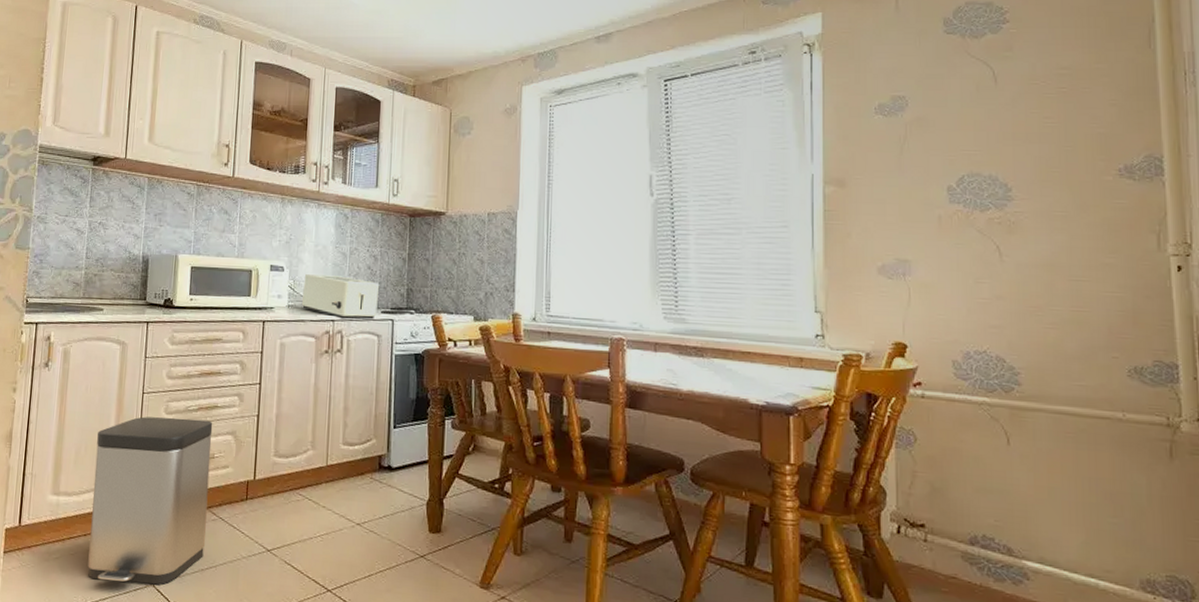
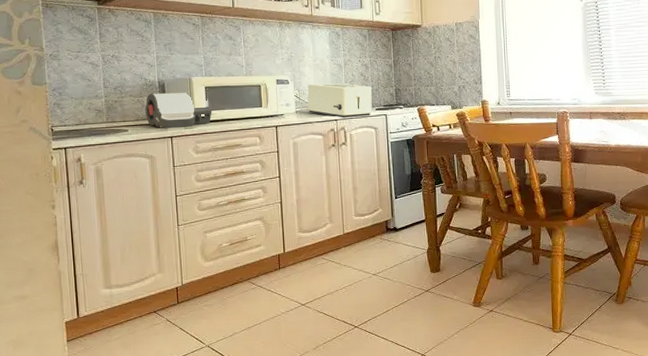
pedal bin: present [88,416,213,585] -> none [139,211,249,350]
paper towel holder: none [124,269,195,312] -> present [143,92,212,128]

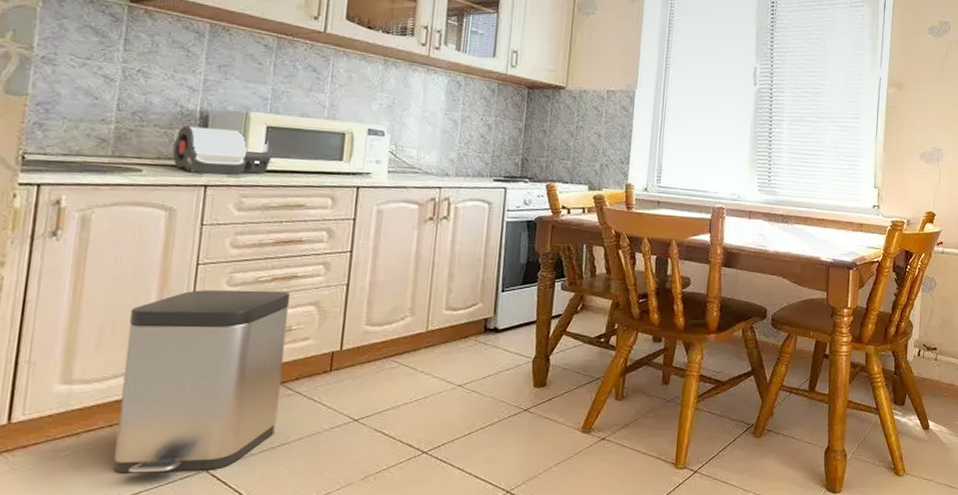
pedal bin: none [139,211,249,350] -> present [114,289,291,474]
toaster: present [307,83,372,118] -> none [403,139,493,188]

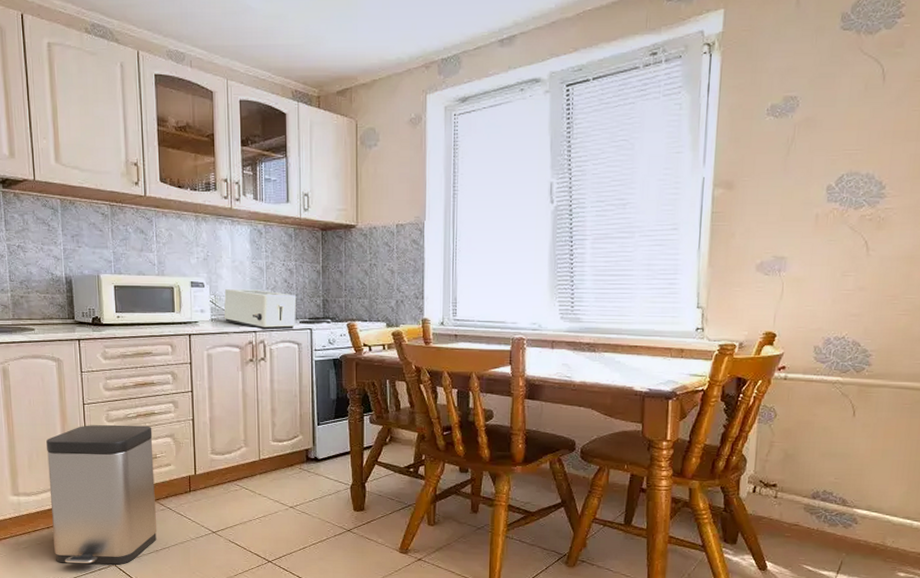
paper towel holder: present [172,125,272,175] -> none [50,290,122,330]
toaster: none [403,139,493,188] -> present [223,288,297,330]

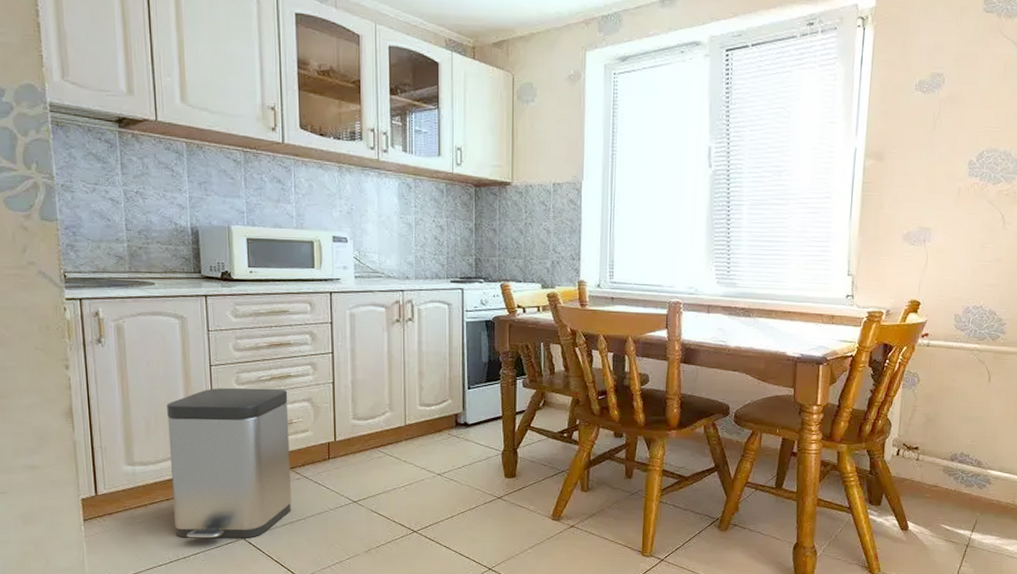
toaster: present [223,288,297,330] -> none [368,244,448,290]

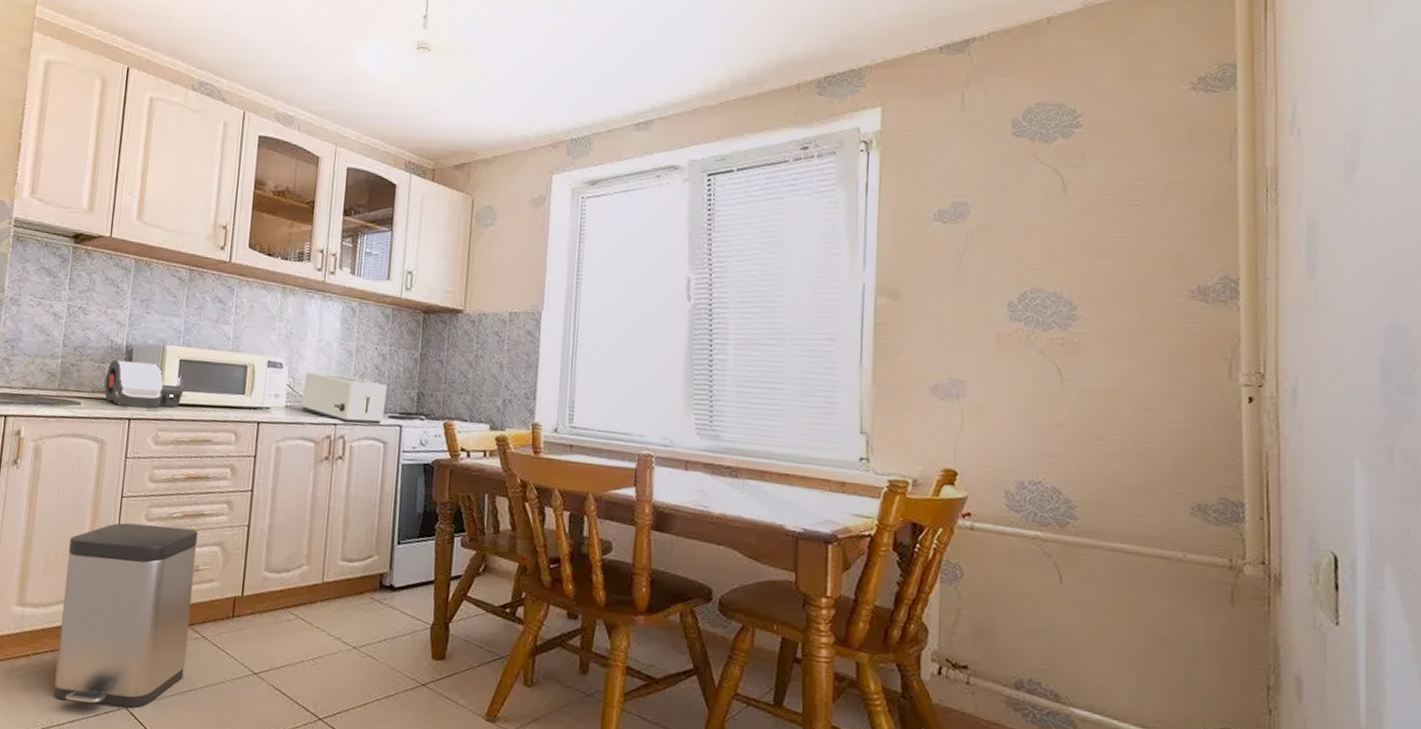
paper towel holder: none [173,241,255,285] -> present [104,359,184,409]
toaster: none [368,244,448,290] -> present [300,371,388,425]

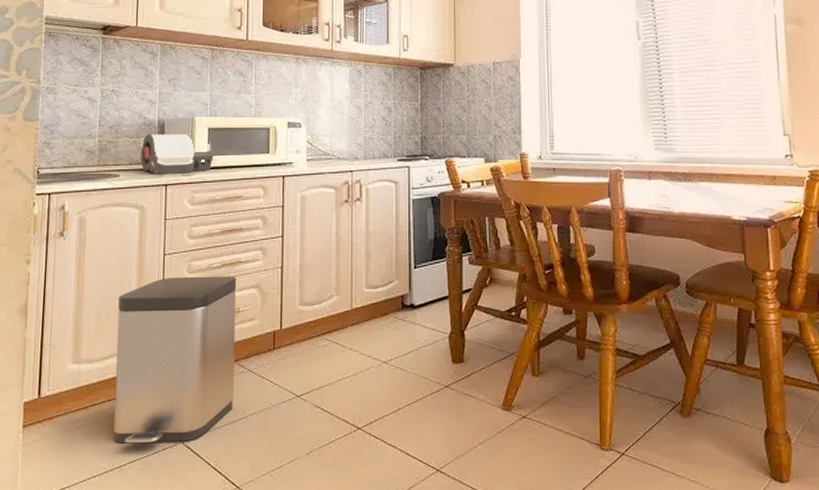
toaster: present [300,371,388,425] -> none [320,128,395,169]

